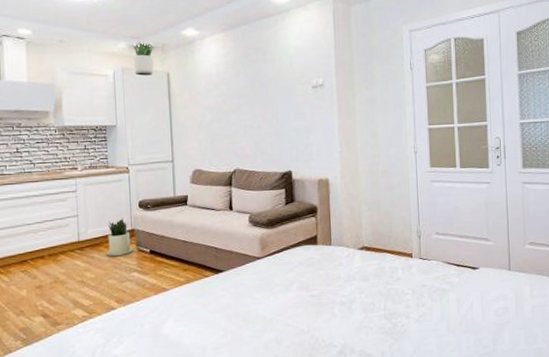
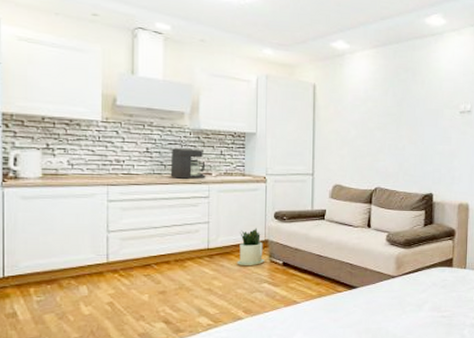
coffee maker: none [39,146,72,176] -> present [170,148,206,179]
planter: present [133,42,154,76] -> none [279,50,300,85]

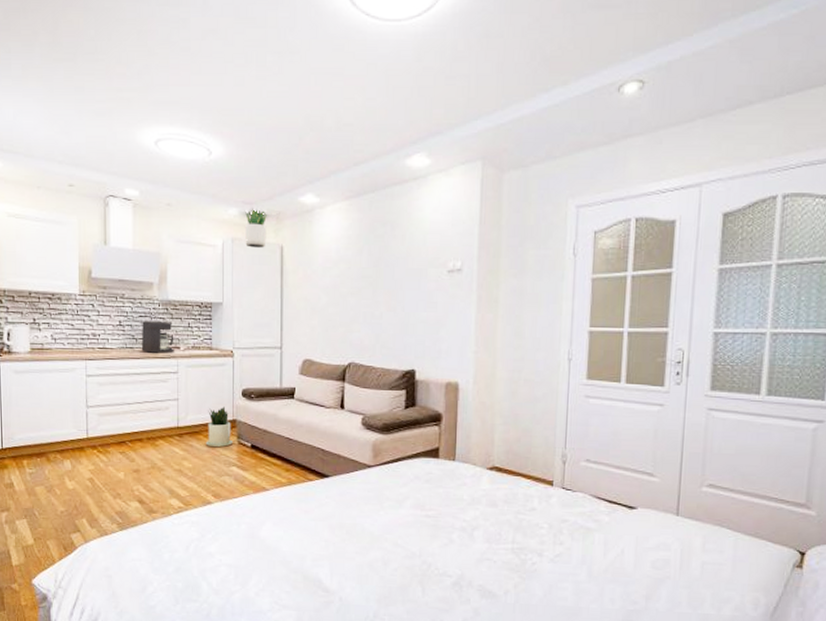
planter: none [279,50,300,85] -> present [245,209,267,248]

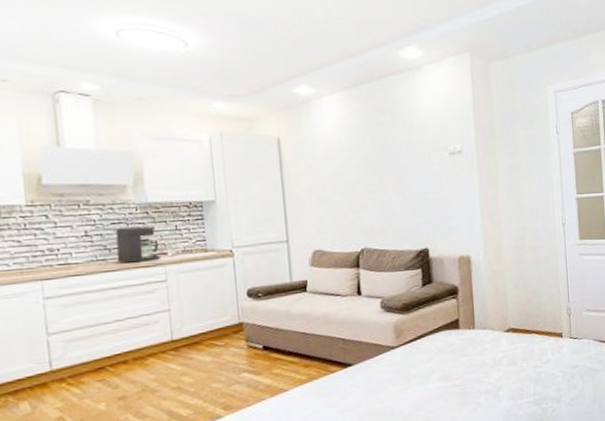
planter: present [205,406,232,448] -> none [208,310,241,356]
planter: present [245,209,267,248] -> none [234,101,261,141]

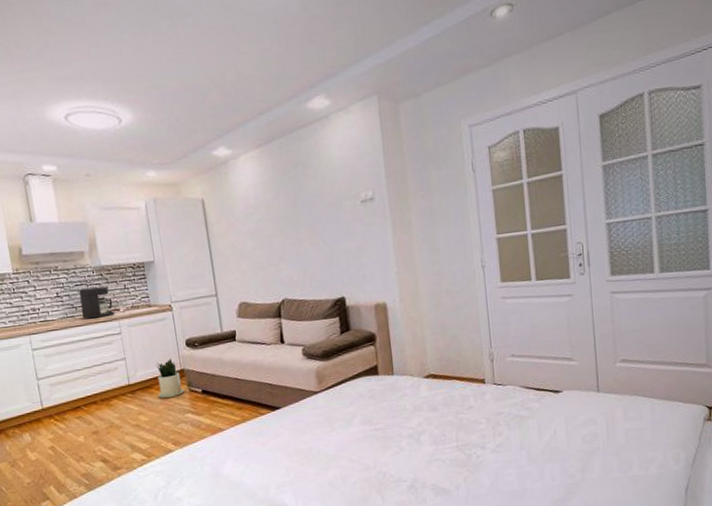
planter: none [208,310,241,356] -> present [156,358,184,399]

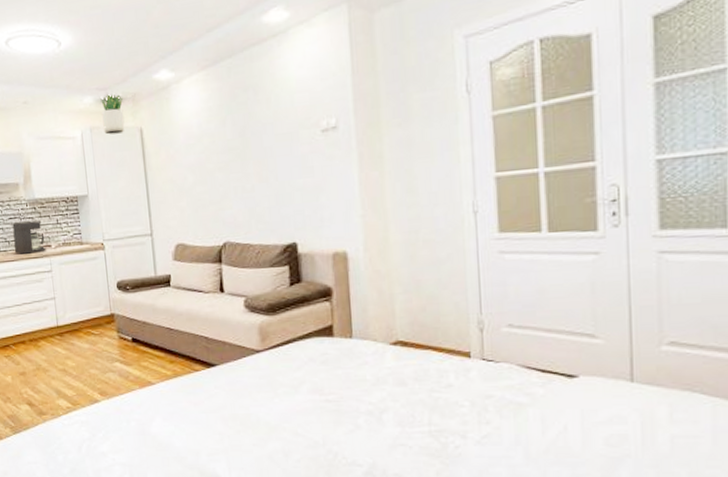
planter: present [156,358,184,399] -> none [85,301,113,344]
planter: none [163,168,187,205] -> present [101,94,125,135]

